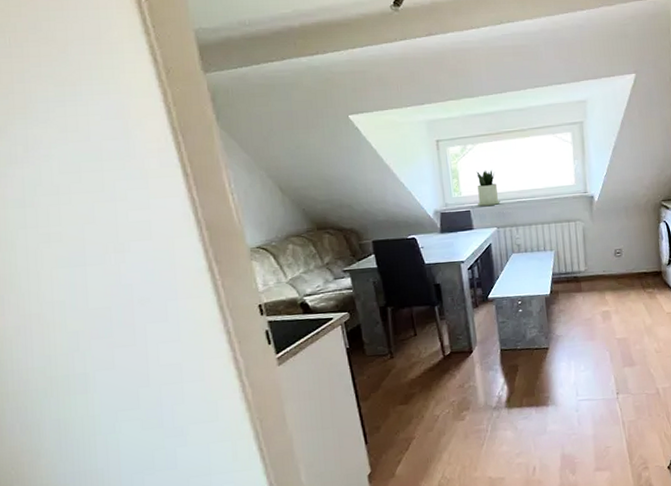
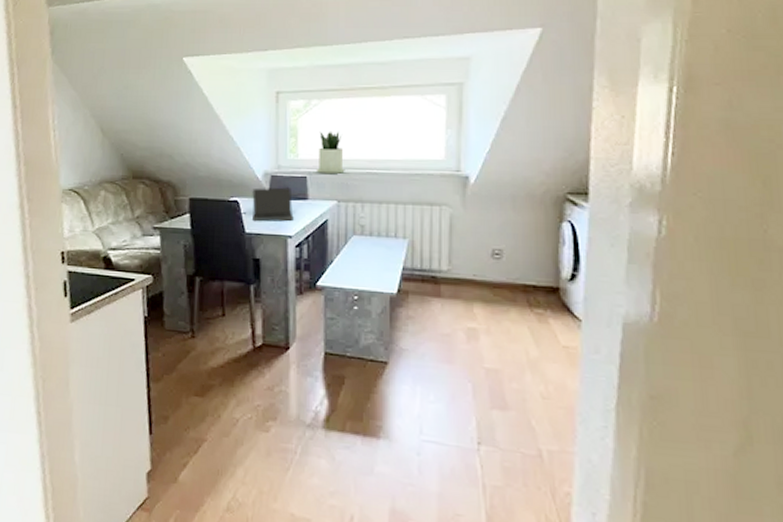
laptop: none [426,221,464,254] -> present [252,187,294,222]

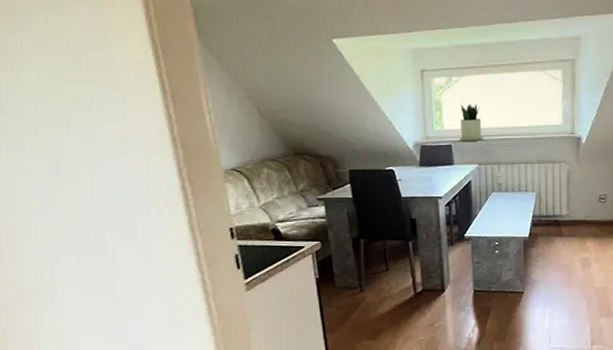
laptop: present [252,187,294,222] -> none [405,155,442,187]

